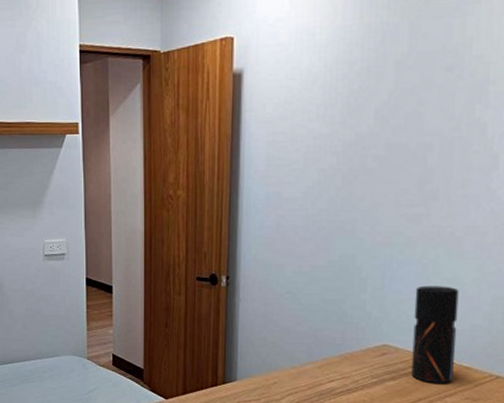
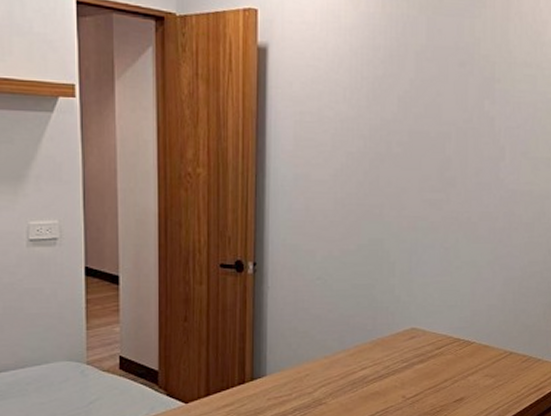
pepper grinder: present [411,285,459,383] -> none [438,268,477,363]

